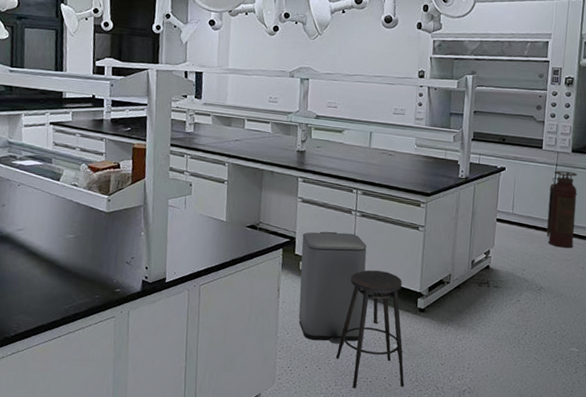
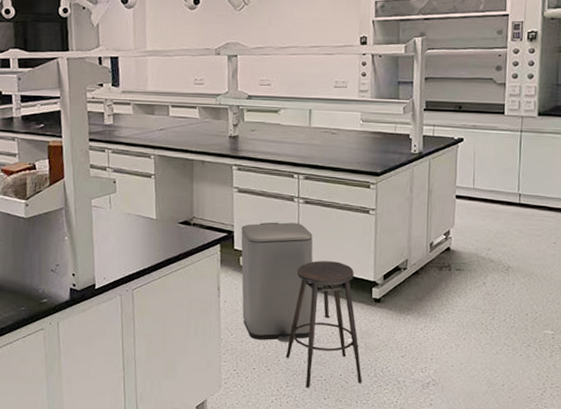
fire extinguisher: present [546,170,578,249] -> none [512,137,546,223]

